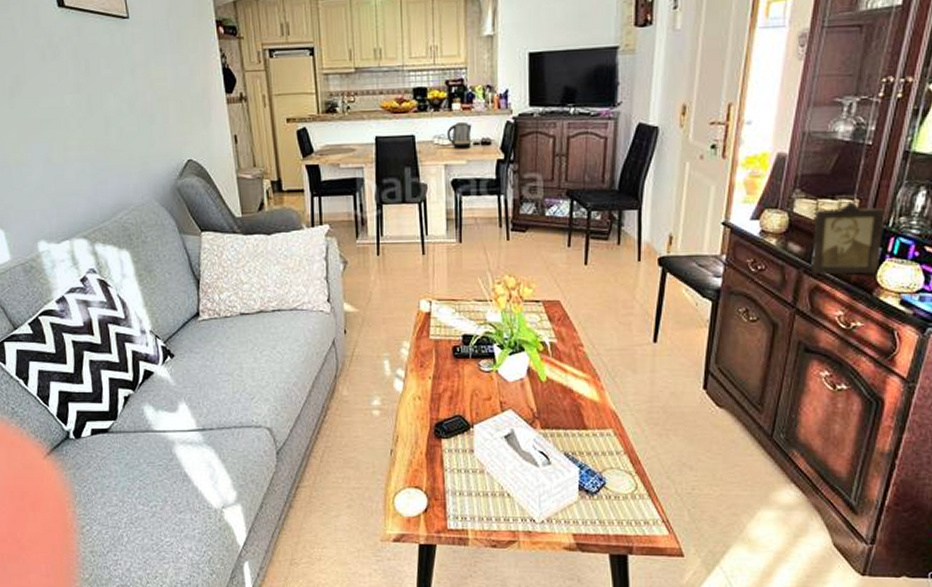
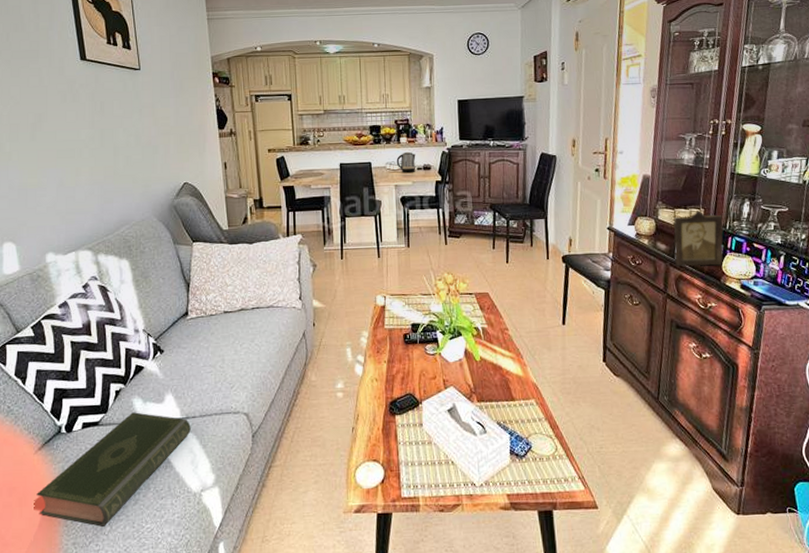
book: none [49,421,208,537] -> present [36,412,191,527]

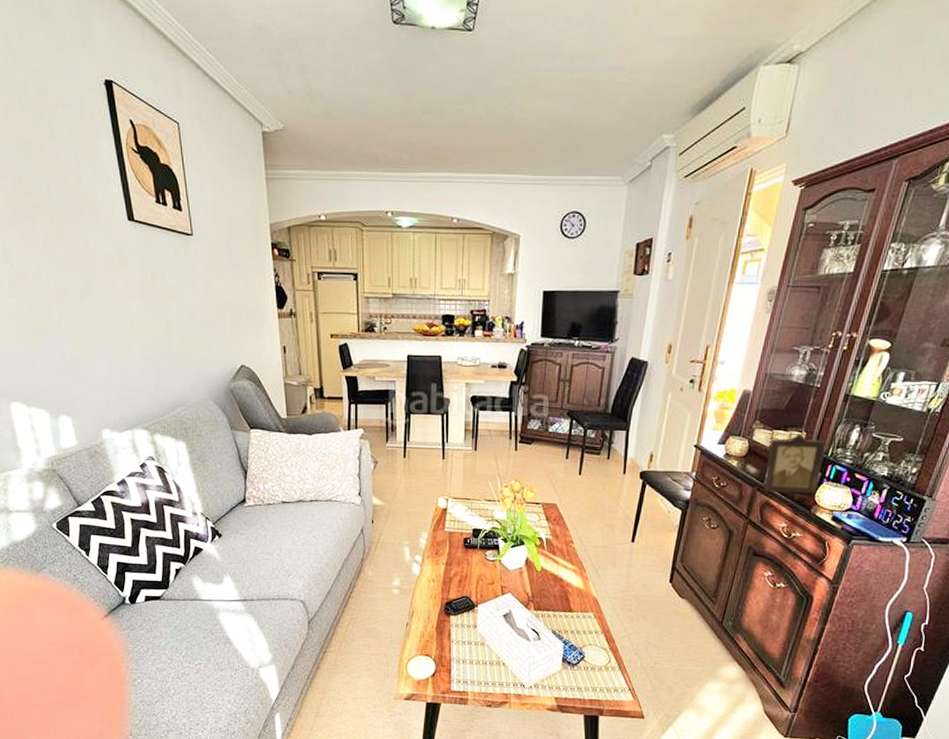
book: present [36,412,191,527] -> none [105,590,249,689]
kettle: present [396,151,416,174] -> none [469,346,491,371]

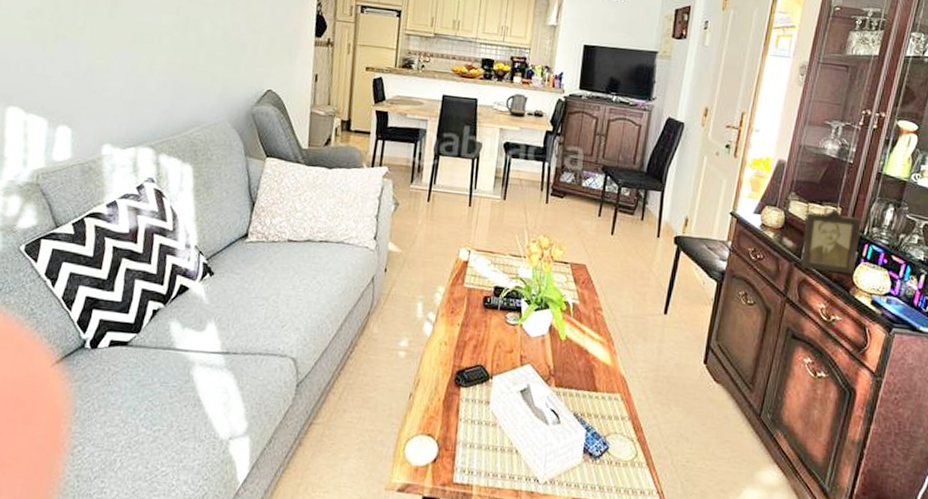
kettle: none [469,346,491,371] -> present [505,93,528,118]

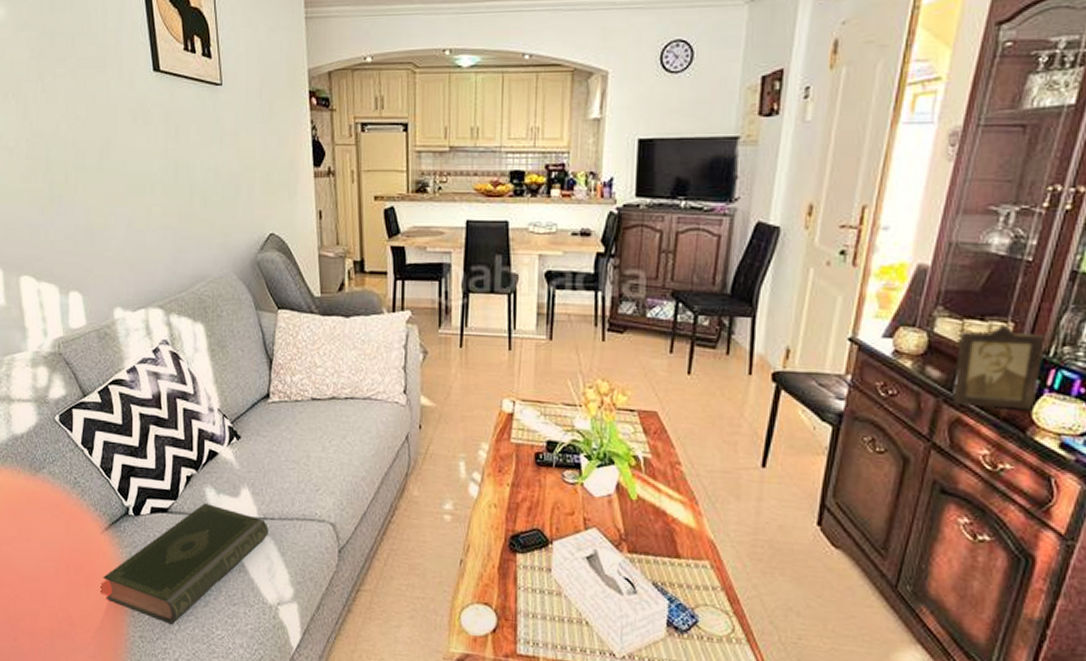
book: none [44,337,230,462] -> present [103,503,269,624]
kettle: present [505,93,528,118] -> none [543,209,571,240]

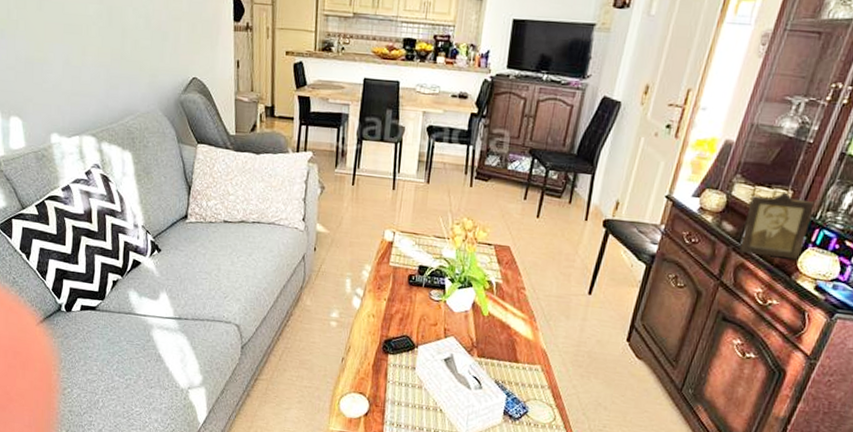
book: present [103,503,269,624] -> none [38,304,183,402]

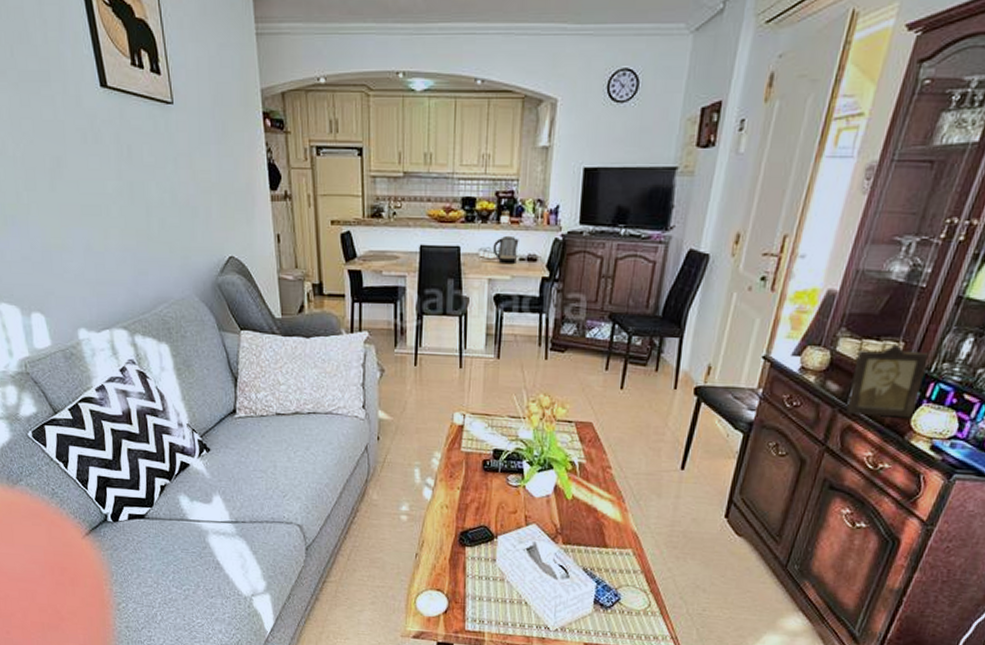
kettle: none [428,74,453,101] -> present [492,235,519,265]

